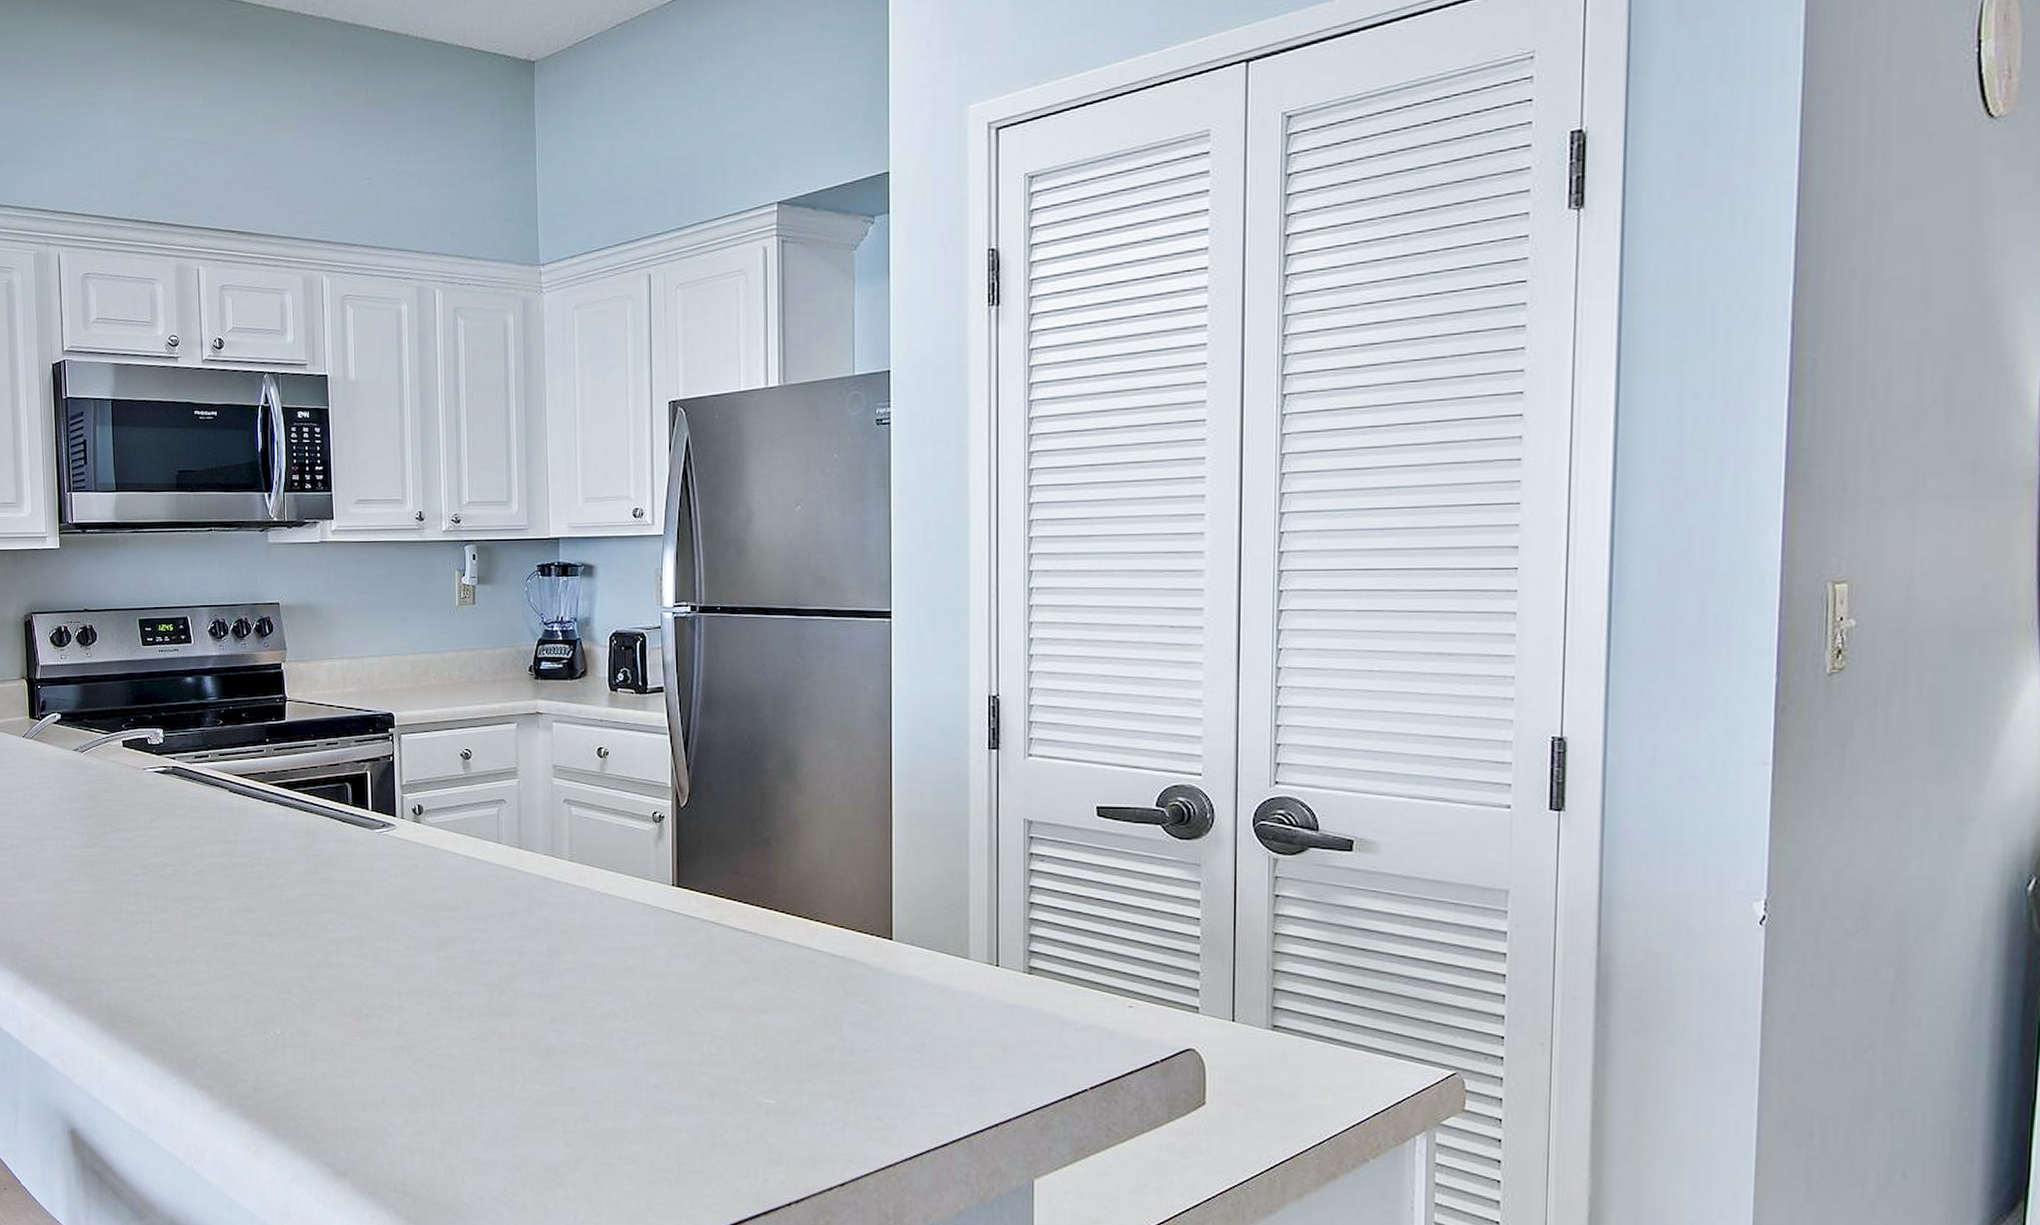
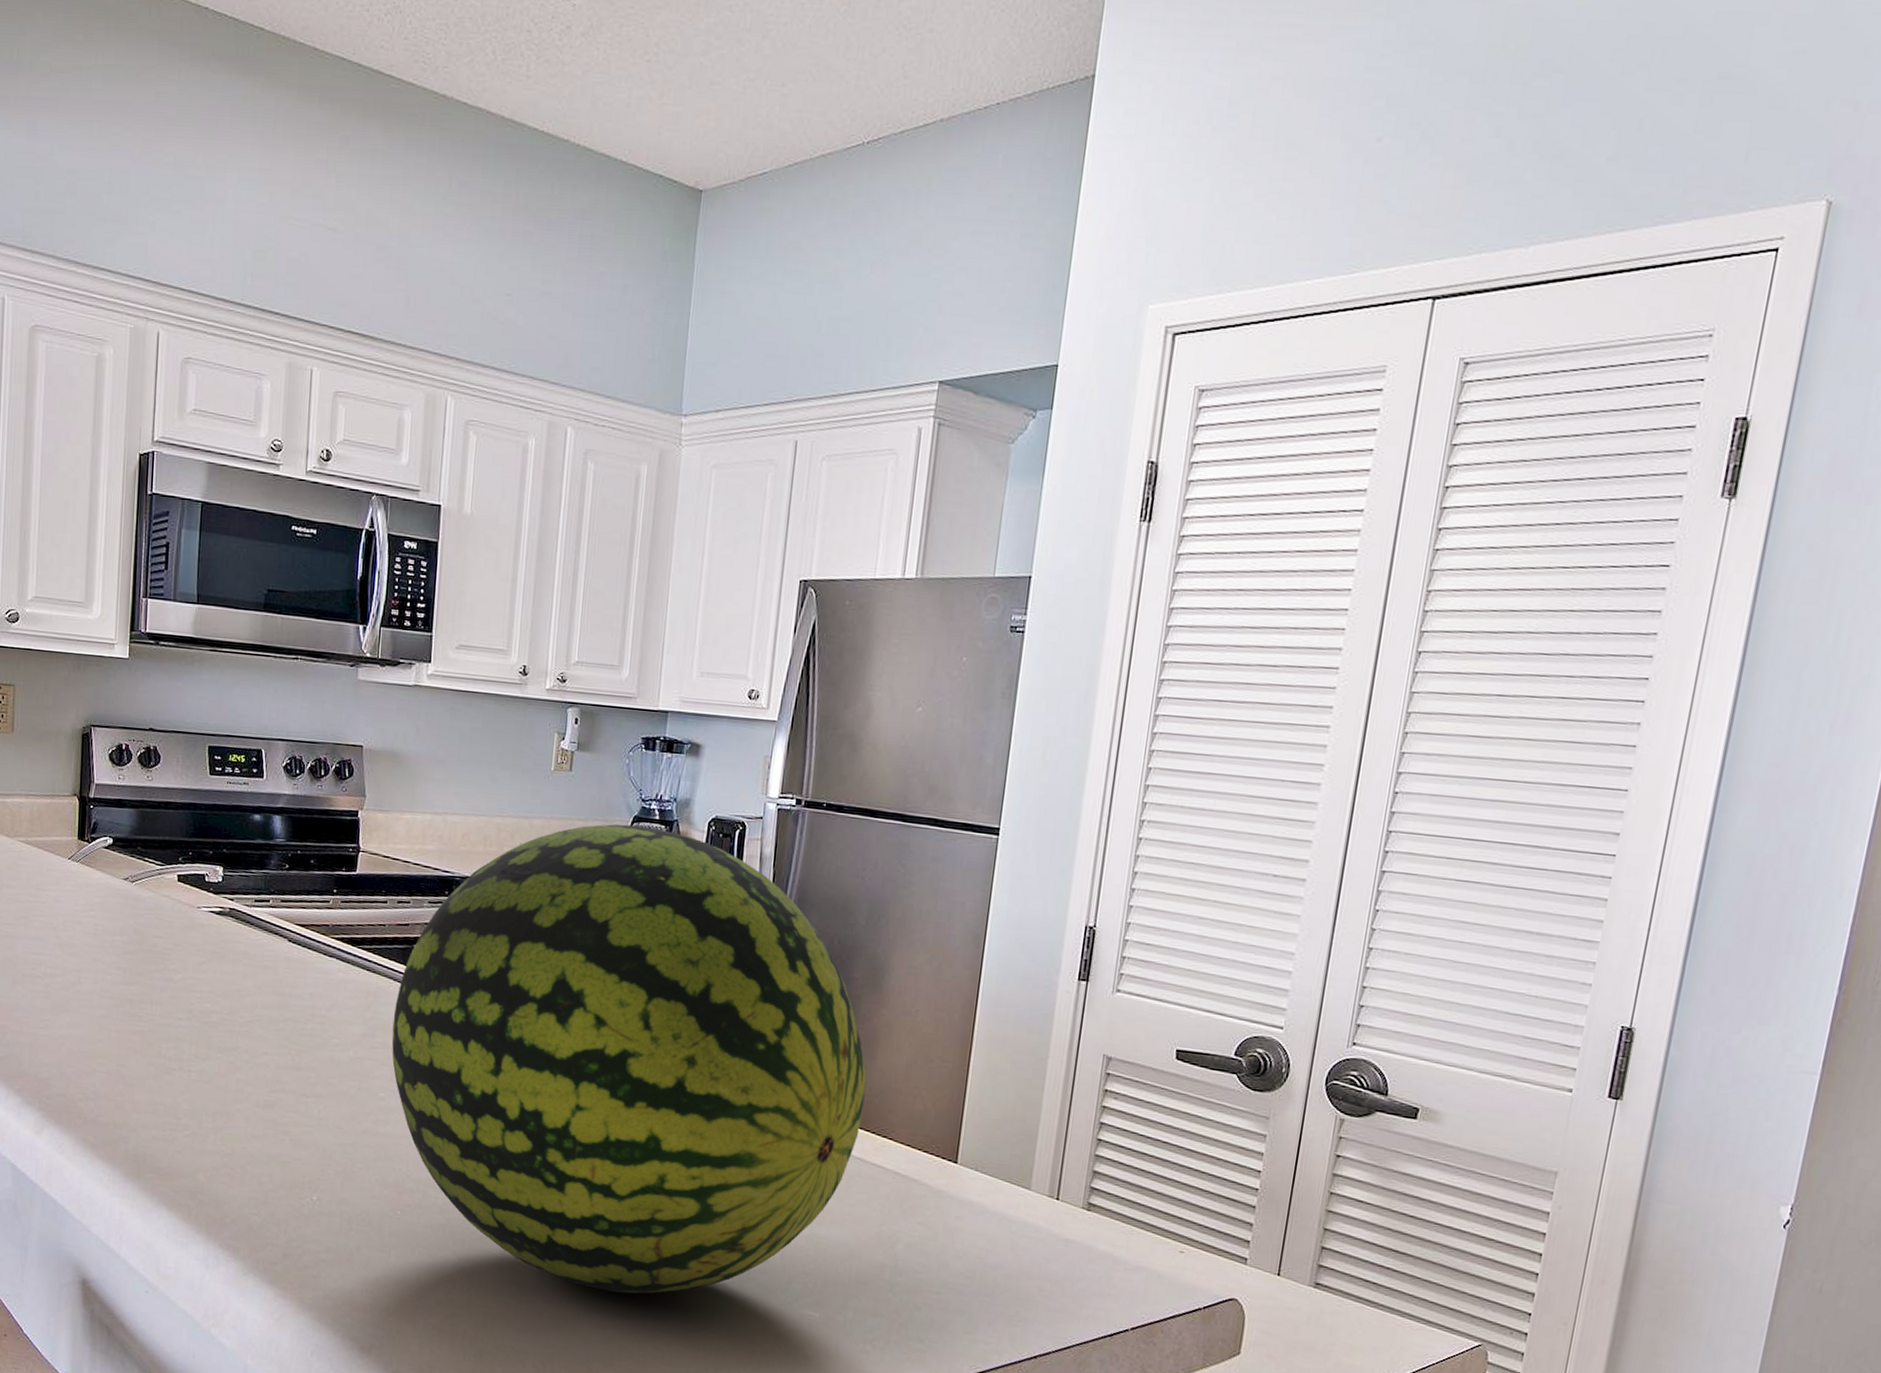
fruit: none [333,648,793,1097] -> present [391,824,867,1294]

